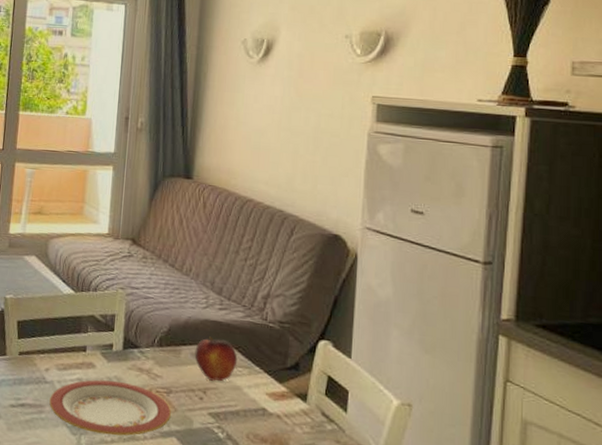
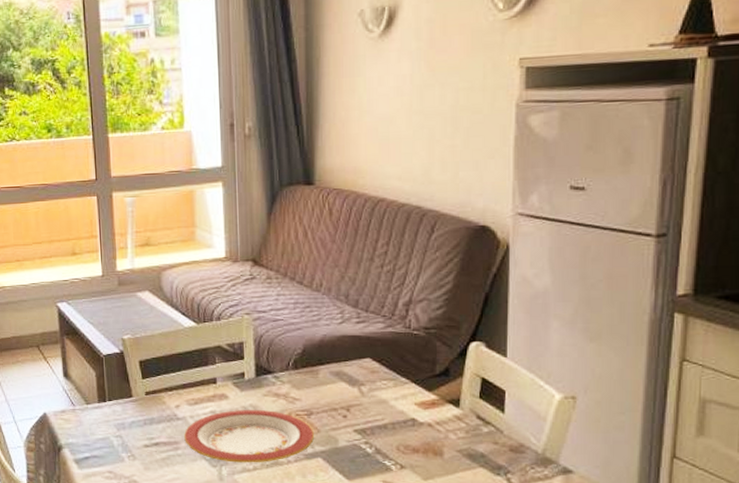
fruit: present [194,336,238,382] -> none [334,352,381,397]

